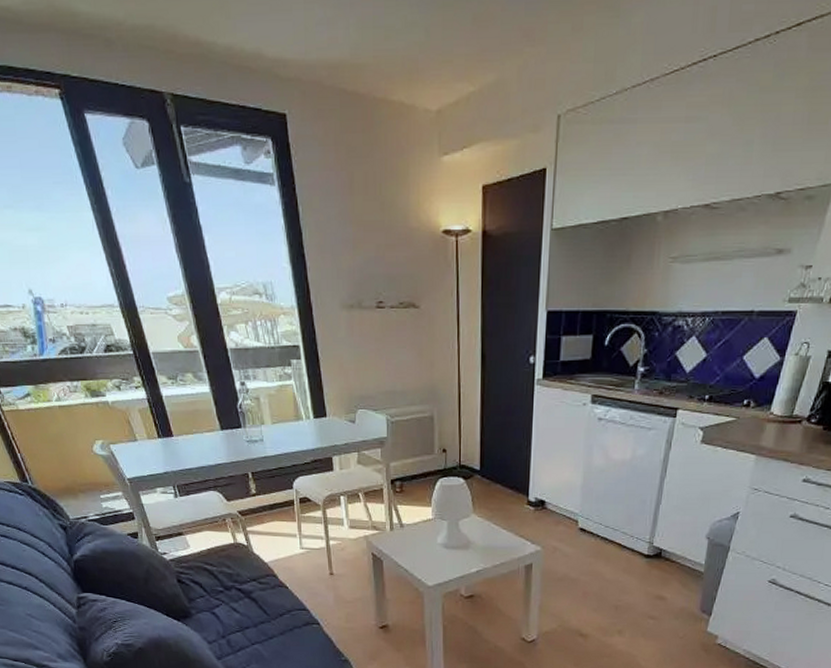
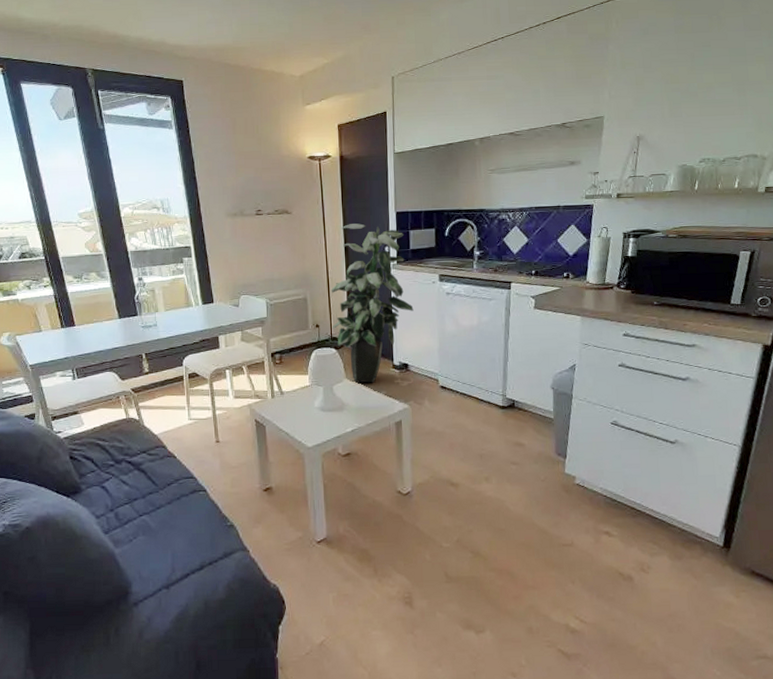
indoor plant: none [461,324,558,520] -> present [331,223,414,383]

